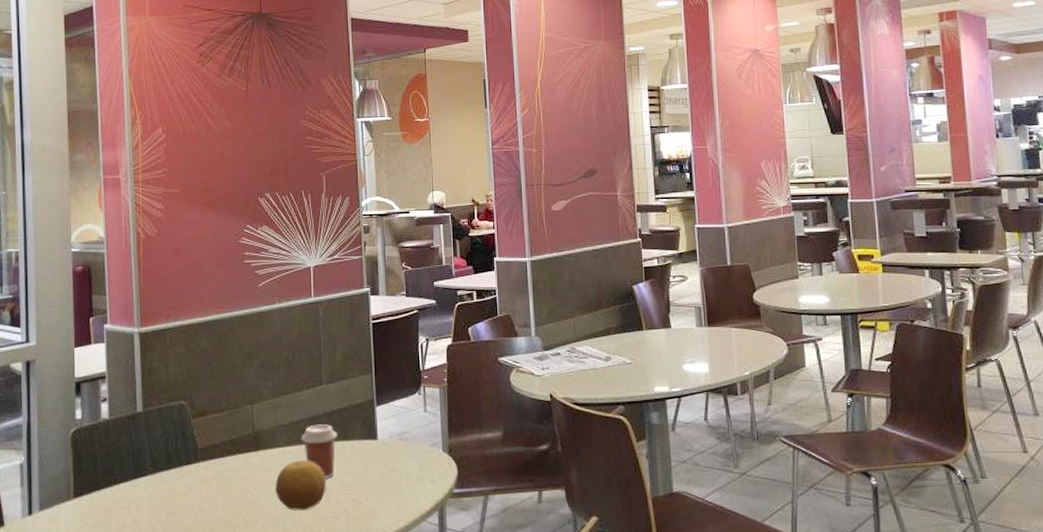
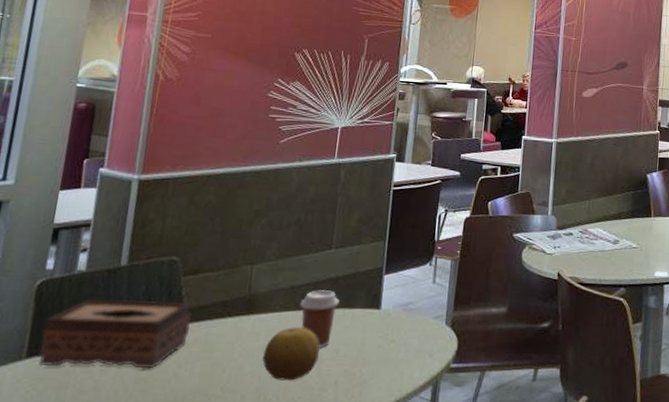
tissue box: none [83,442,207,504] -> present [39,300,192,368]

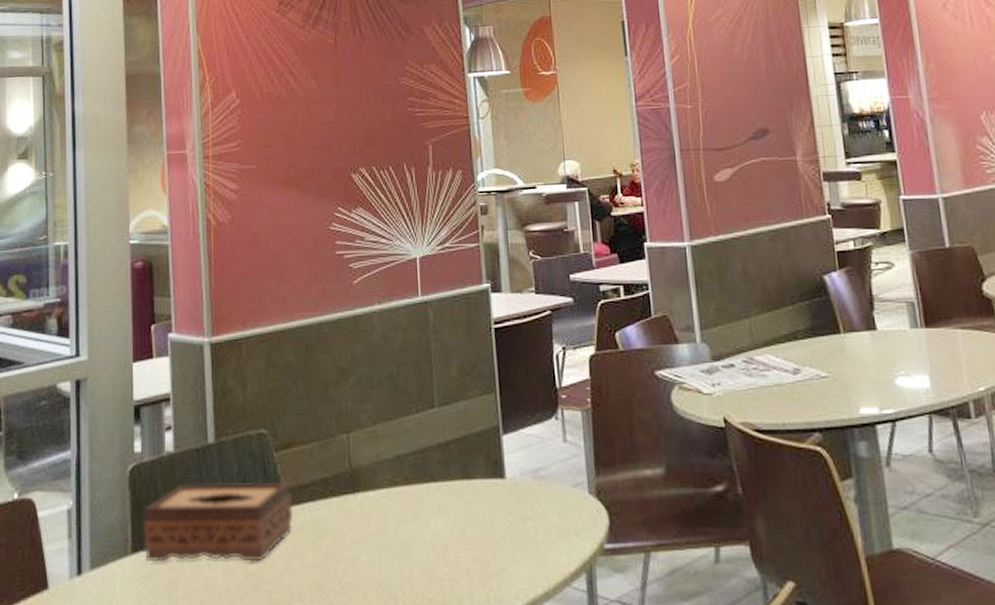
fruit: present [262,327,320,381] -> none [378,506,442,571]
coffee cup: present [300,290,340,348] -> none [409,459,455,530]

